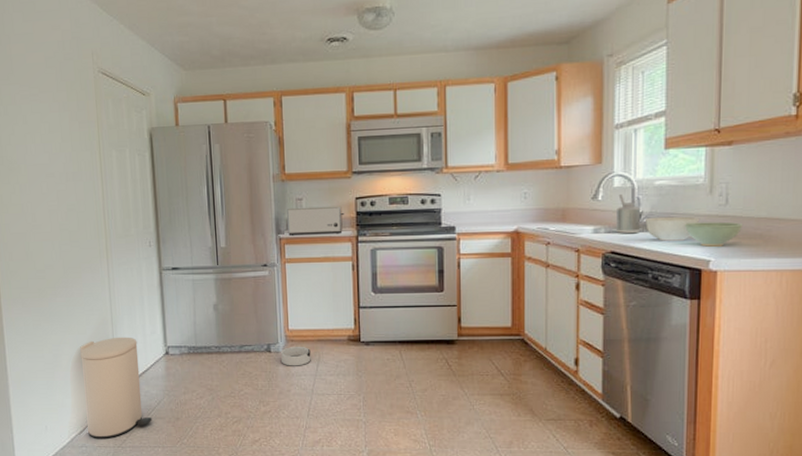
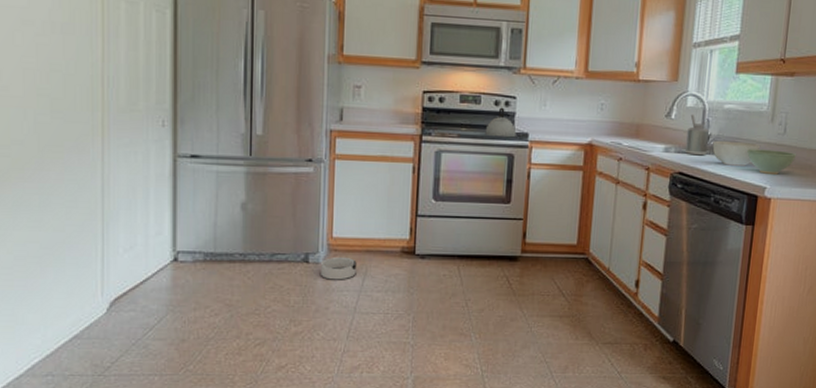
pedal bin: present [80,337,152,440] -> none [54,237,149,366]
toaster: present [287,206,345,237] -> none [341,95,409,131]
kettle: none [414,205,444,233] -> present [485,107,517,138]

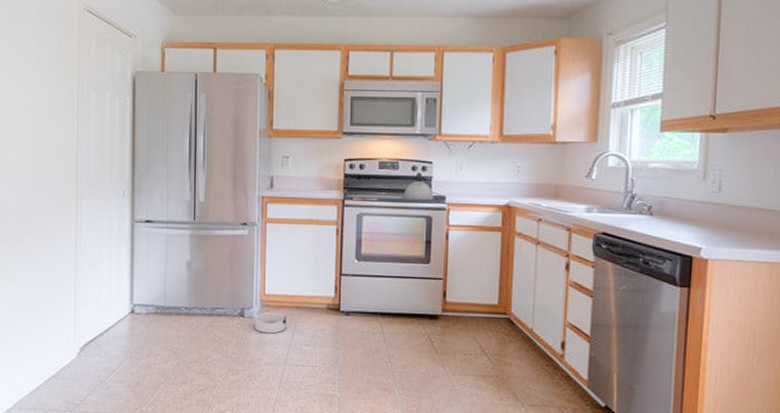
soap dispenser: present [685,114,709,156] -> none [609,173,633,216]
bowl: present [712,140,761,167] -> none [638,199,693,227]
bowl: present [746,148,797,174] -> none [676,208,736,234]

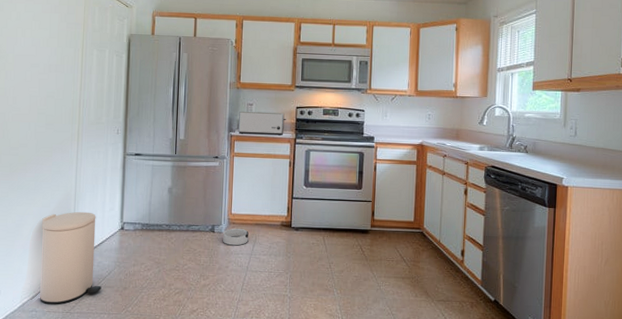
pedal bin: none [38,291,110,402] -> present [39,211,102,305]
toaster: none [271,165,332,196] -> present [238,111,287,136]
kettle: present [403,172,434,201] -> none [342,118,365,140]

